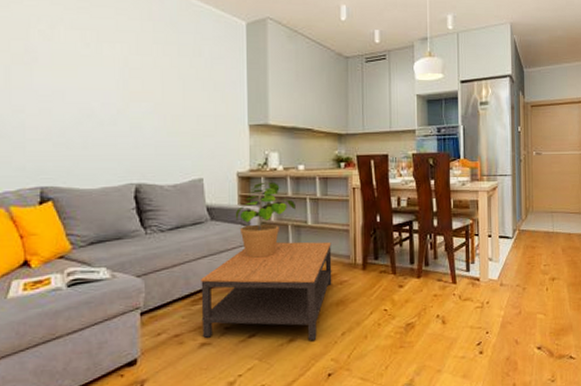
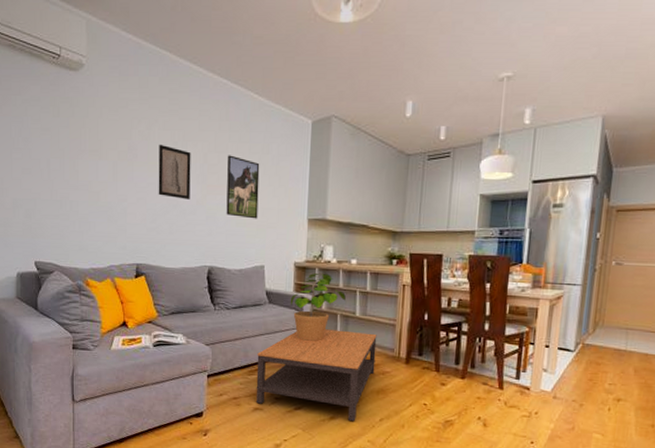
wall art: none [66,45,109,108] -> present [158,144,191,200]
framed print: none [153,58,192,127] -> present [226,155,260,219]

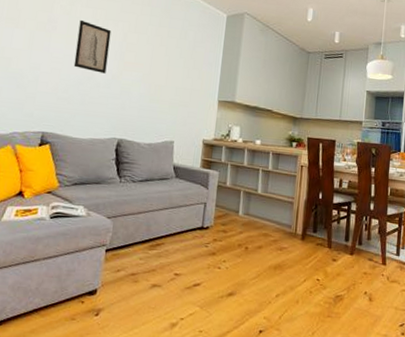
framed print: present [226,155,260,219] -> none [140,36,177,97]
coffee table: present [256,329,377,421] -> none [155,205,277,297]
potted plant: present [290,273,346,341] -> none [196,151,249,217]

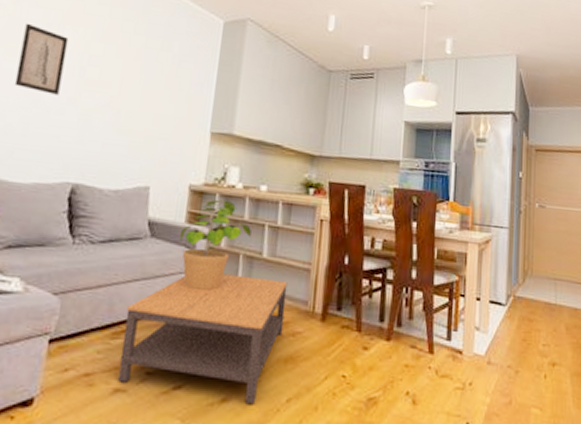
coffee table: none [155,205,277,297] -> present [118,274,288,403]
potted plant: none [196,151,249,217] -> present [179,200,251,290]

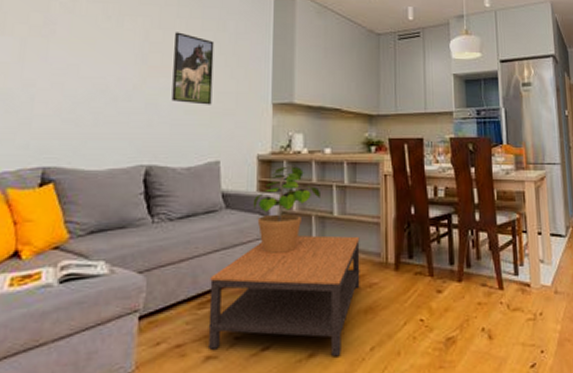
wall art: present [14,23,69,95] -> none [81,18,129,83]
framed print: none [106,47,157,127] -> present [171,32,215,105]

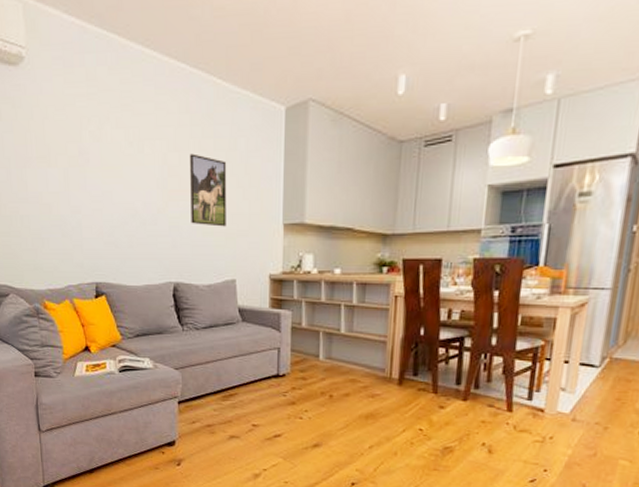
coffee table: present [208,235,360,356] -> none [231,349,365,448]
potted plant: present [253,167,320,253] -> none [265,286,329,362]

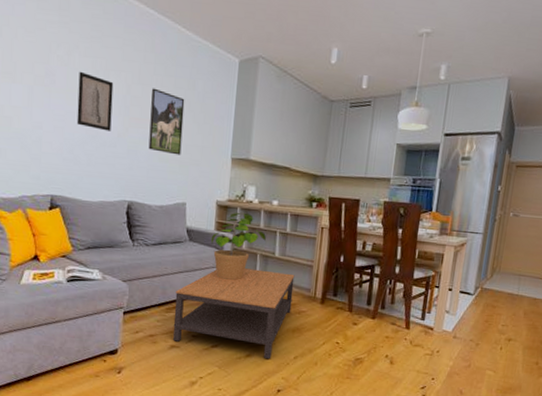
wall art: none [112,145,150,208] -> present [76,71,114,131]
coffee table: none [231,349,365,448] -> present [173,268,295,358]
potted plant: none [265,286,329,362] -> present [210,213,266,280]

